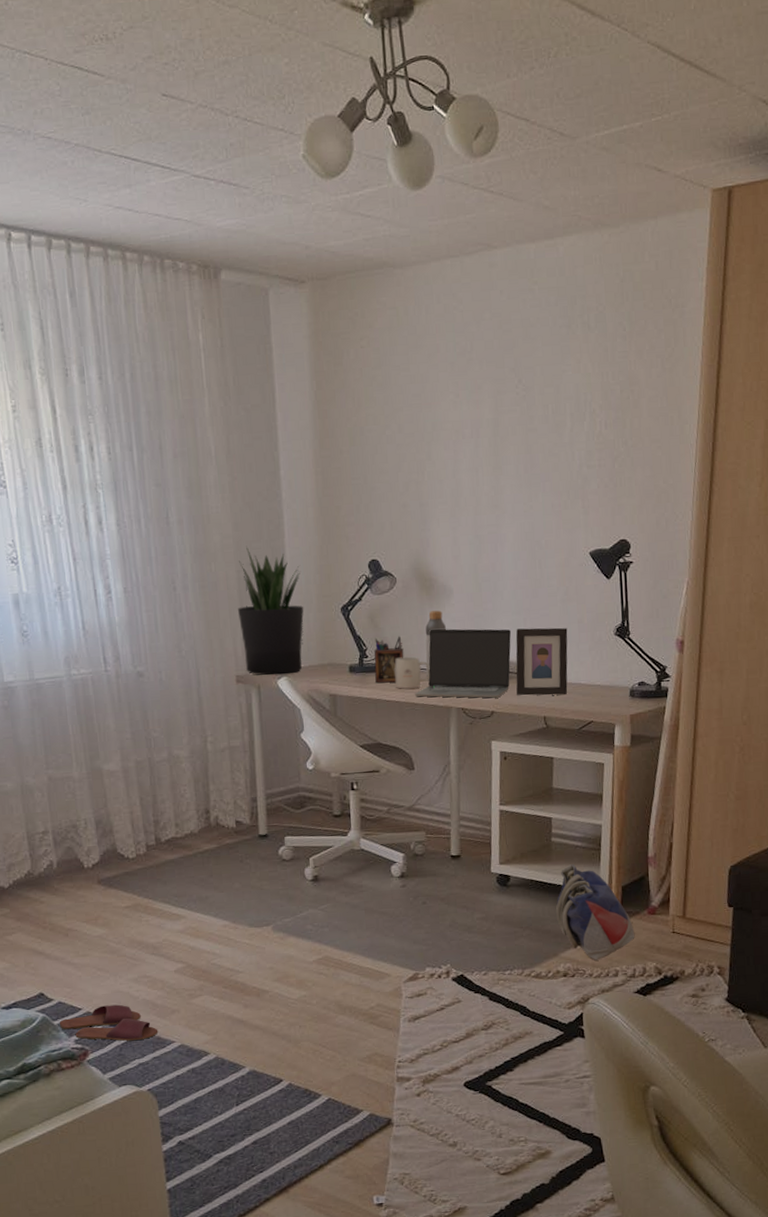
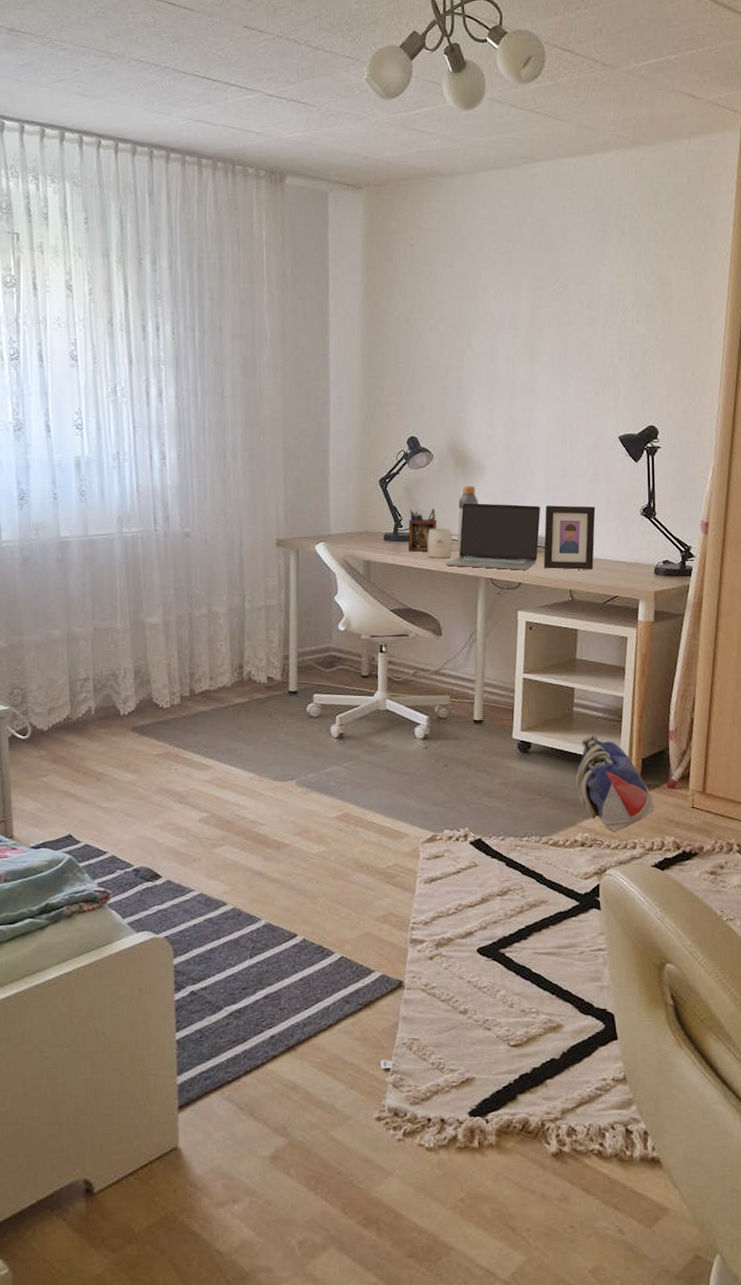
slippers: present [59,1004,157,1041] -> none [84,850,178,886]
planter: present [238,545,304,676] -> none [282,420,345,541]

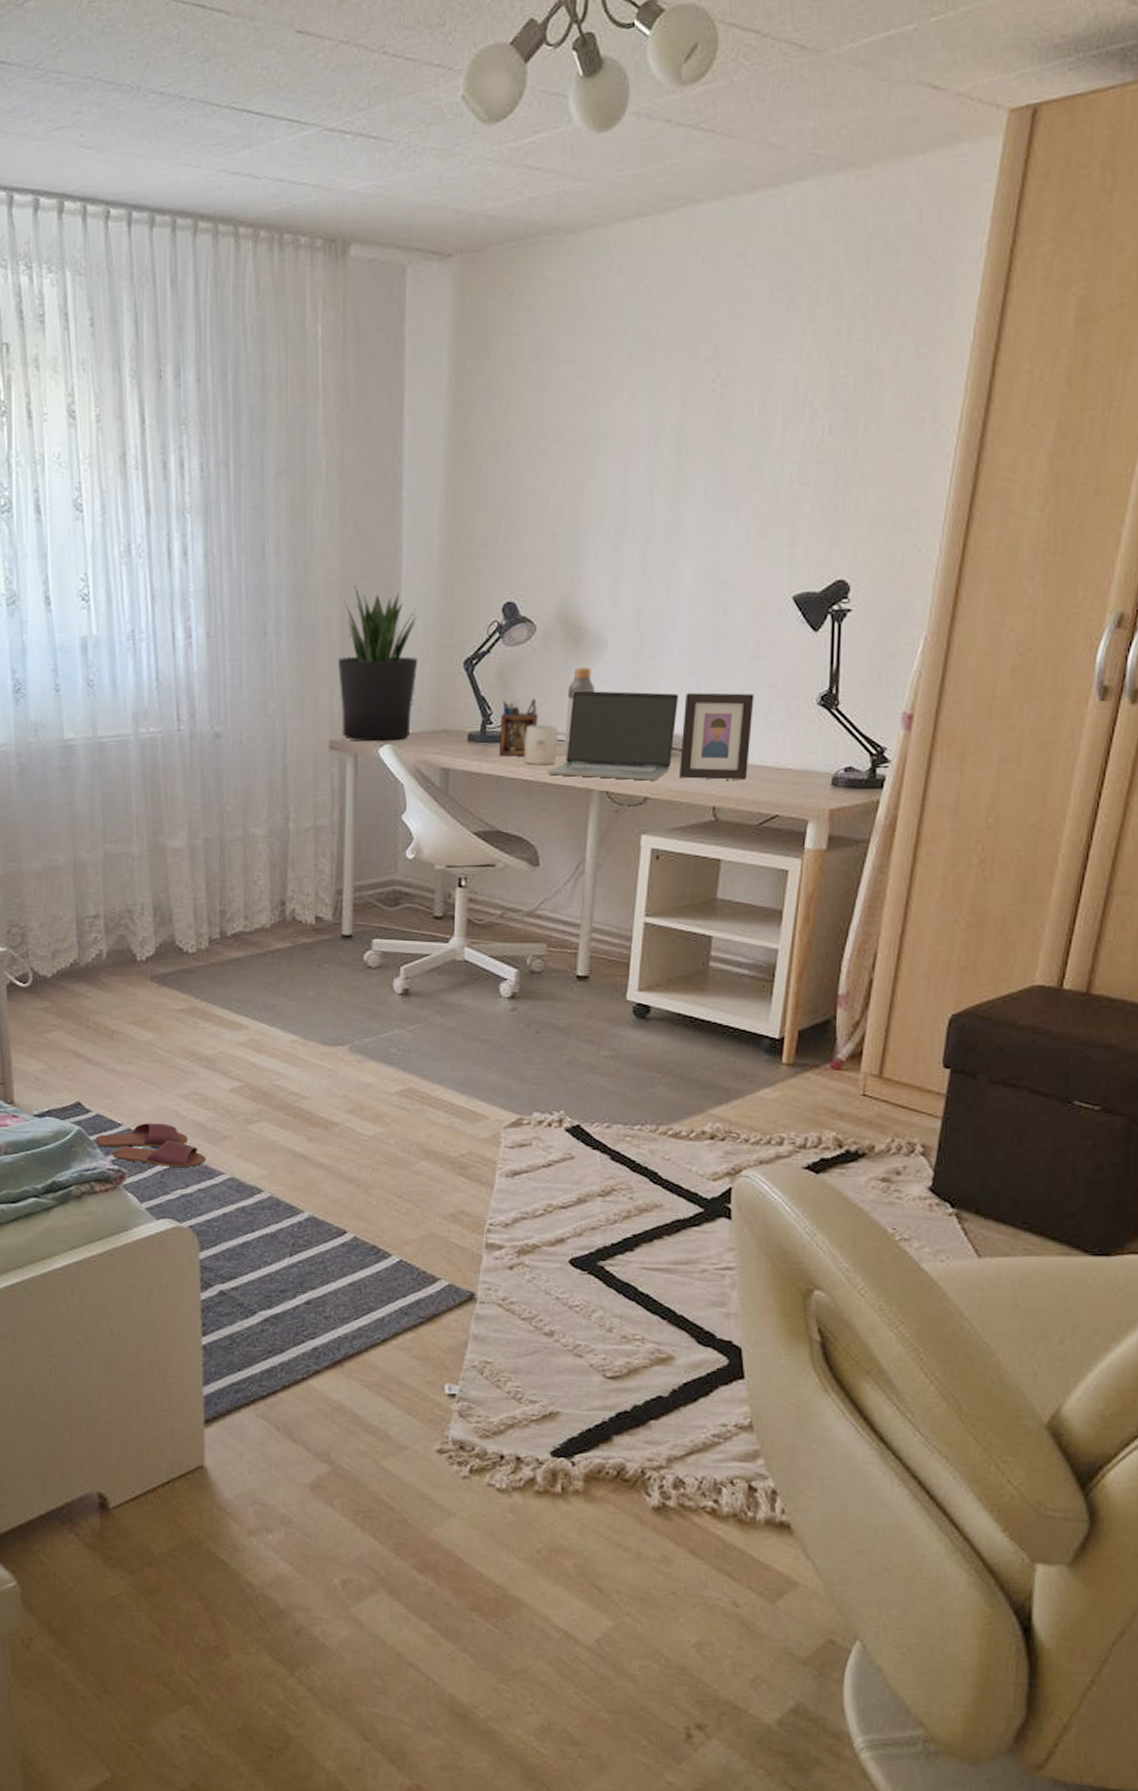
slippers: none [84,850,178,886] -> present [95,1123,205,1167]
planter: none [282,420,345,541] -> present [338,583,419,742]
tote bag: present [575,734,654,832] -> none [706,997,811,1123]

